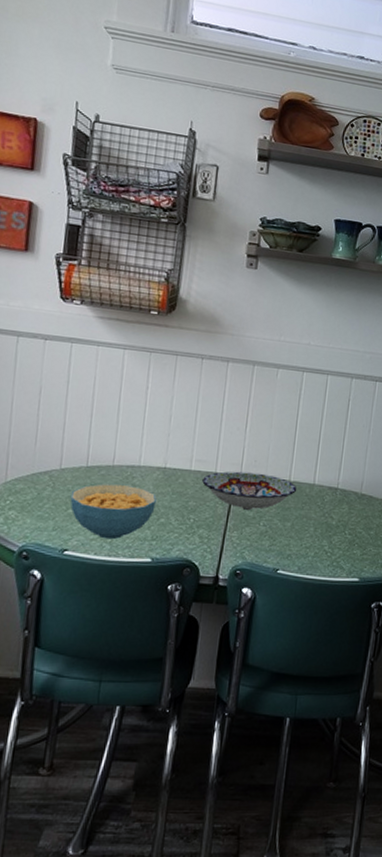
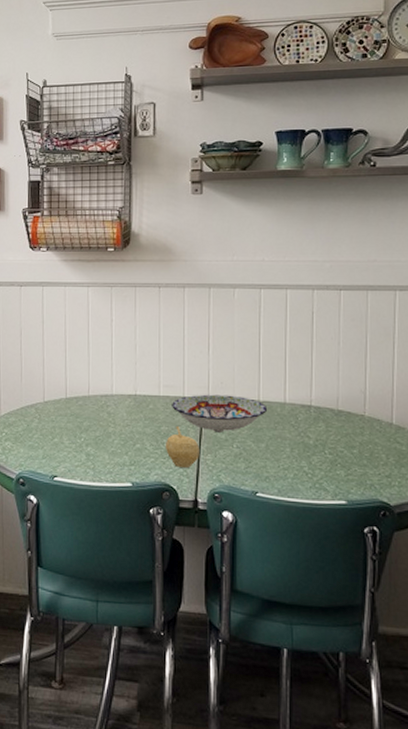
cereal bowl: present [70,484,157,540] -> none [54,413,131,466]
fruit: none [190,502,226,545] -> present [165,426,199,469]

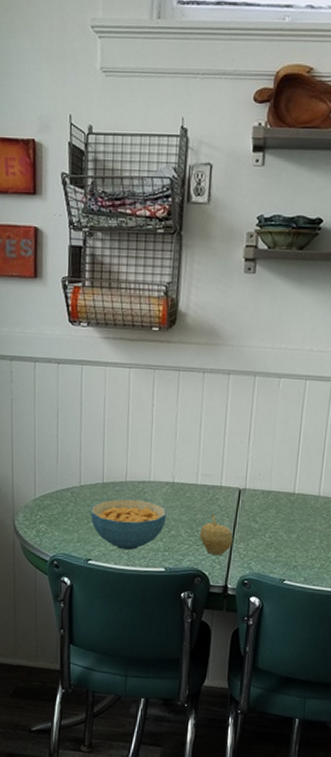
cereal bowl: none [54,413,131,466] -> present [90,499,167,551]
bowl: present [172,394,268,434] -> none [208,484,302,524]

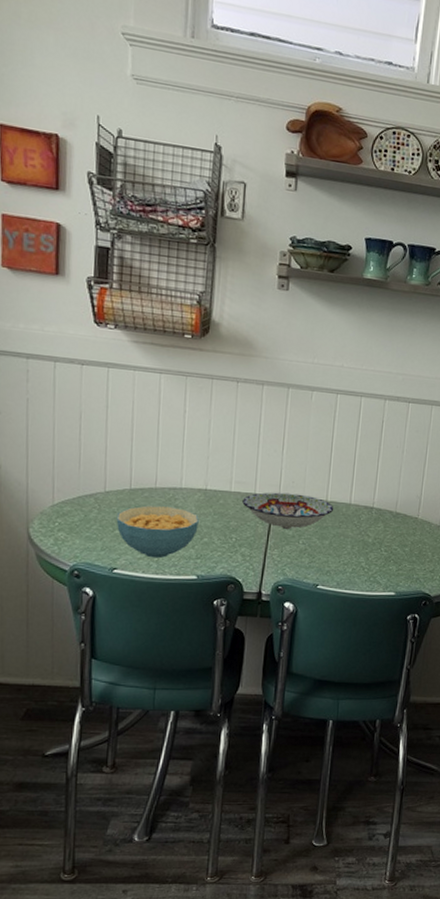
fruit: present [199,515,233,556] -> none [232,522,267,563]
bowl: none [208,484,302,524] -> present [242,492,334,530]

